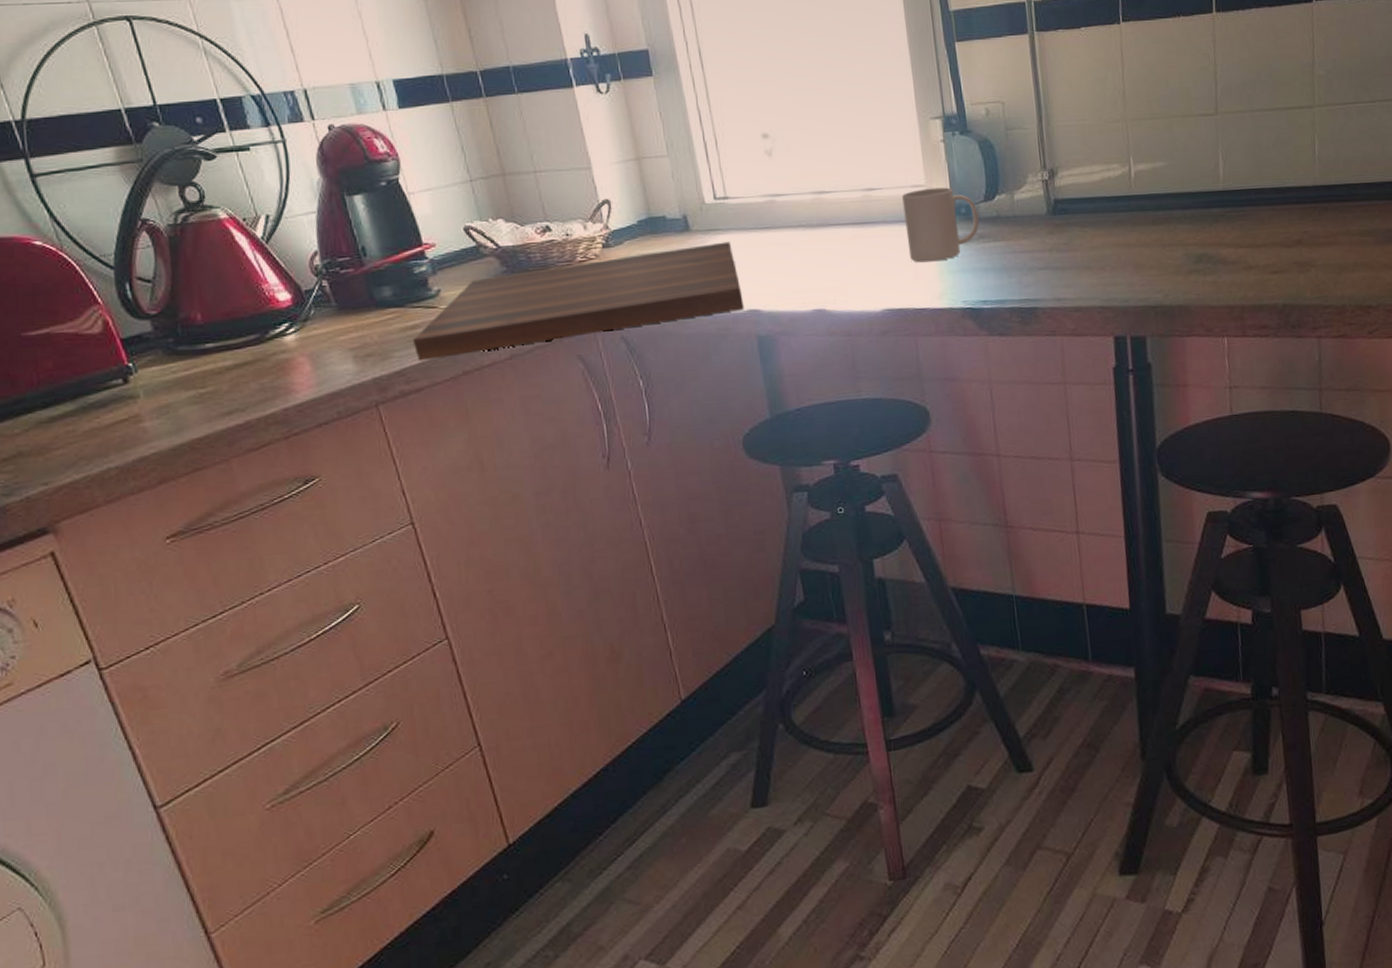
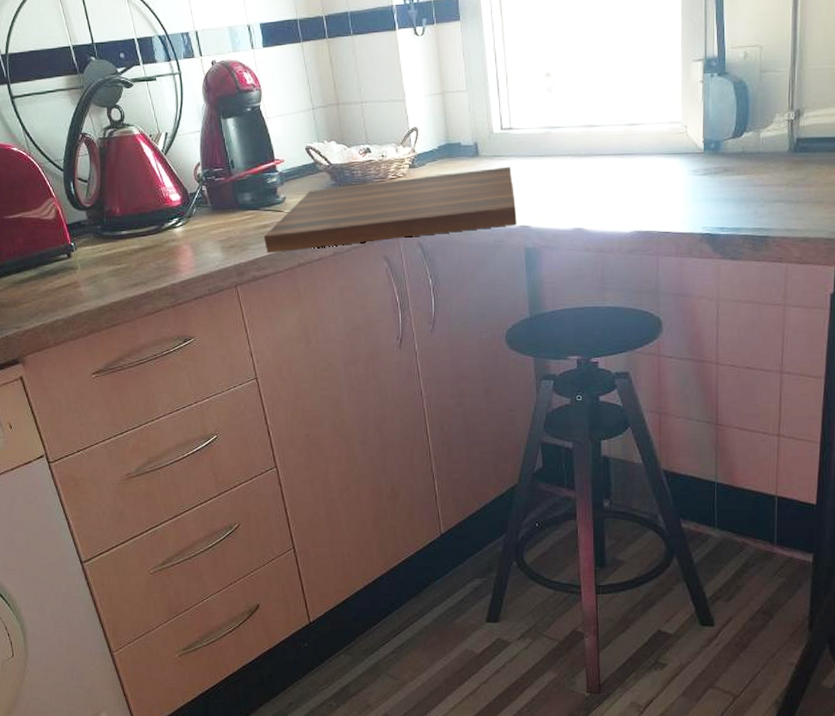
mug: present [901,187,979,263] -> none [659,124,725,191]

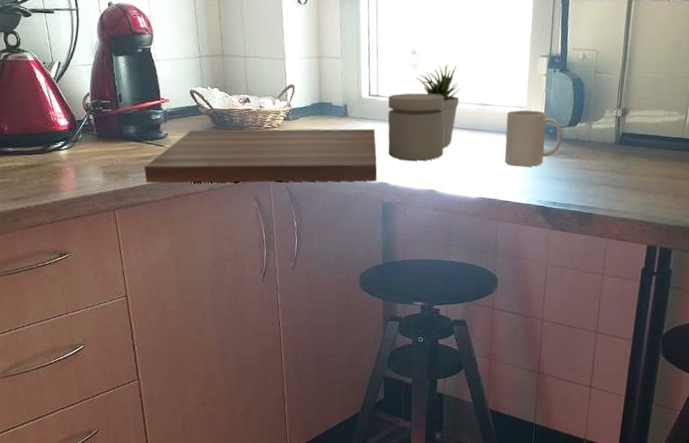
jar: none [522,118,590,198] -> present [388,93,445,161]
potted plant: none [552,82,604,179] -> present [415,63,460,148]
mug: none [659,124,725,191] -> present [504,110,562,167]

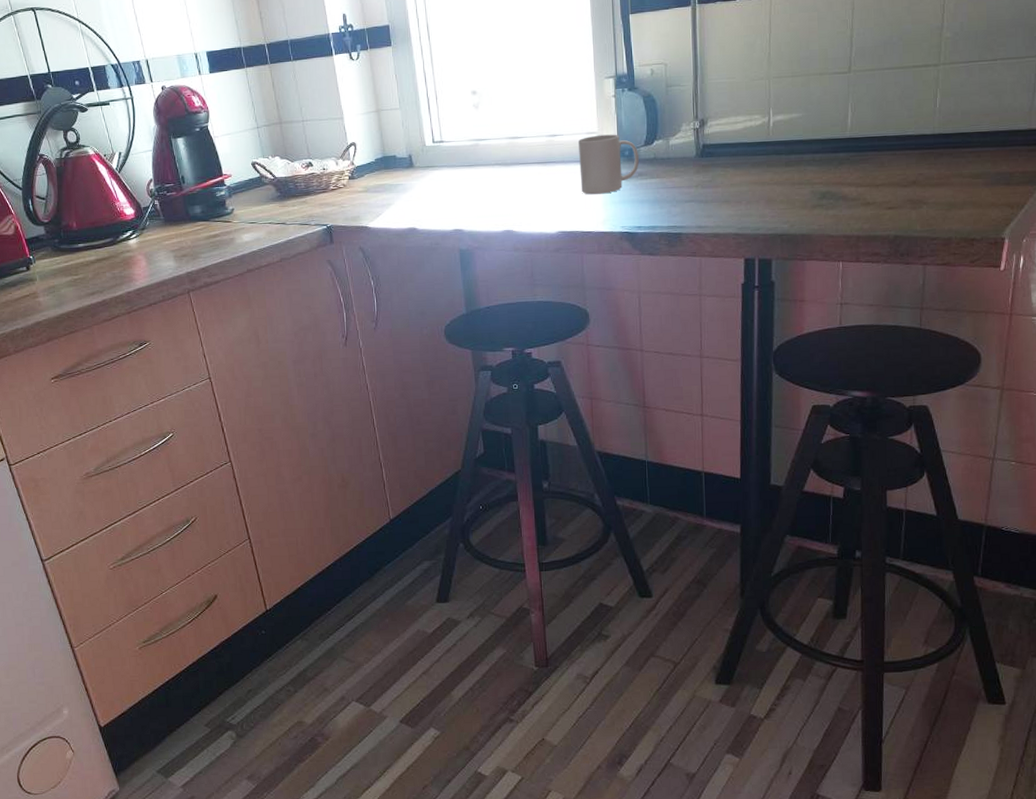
cutting board: present [144,128,377,184] -> none [214,176,451,261]
jar: present [388,93,445,161] -> none [453,131,517,204]
potted plant: present [415,63,460,148] -> none [479,99,527,185]

